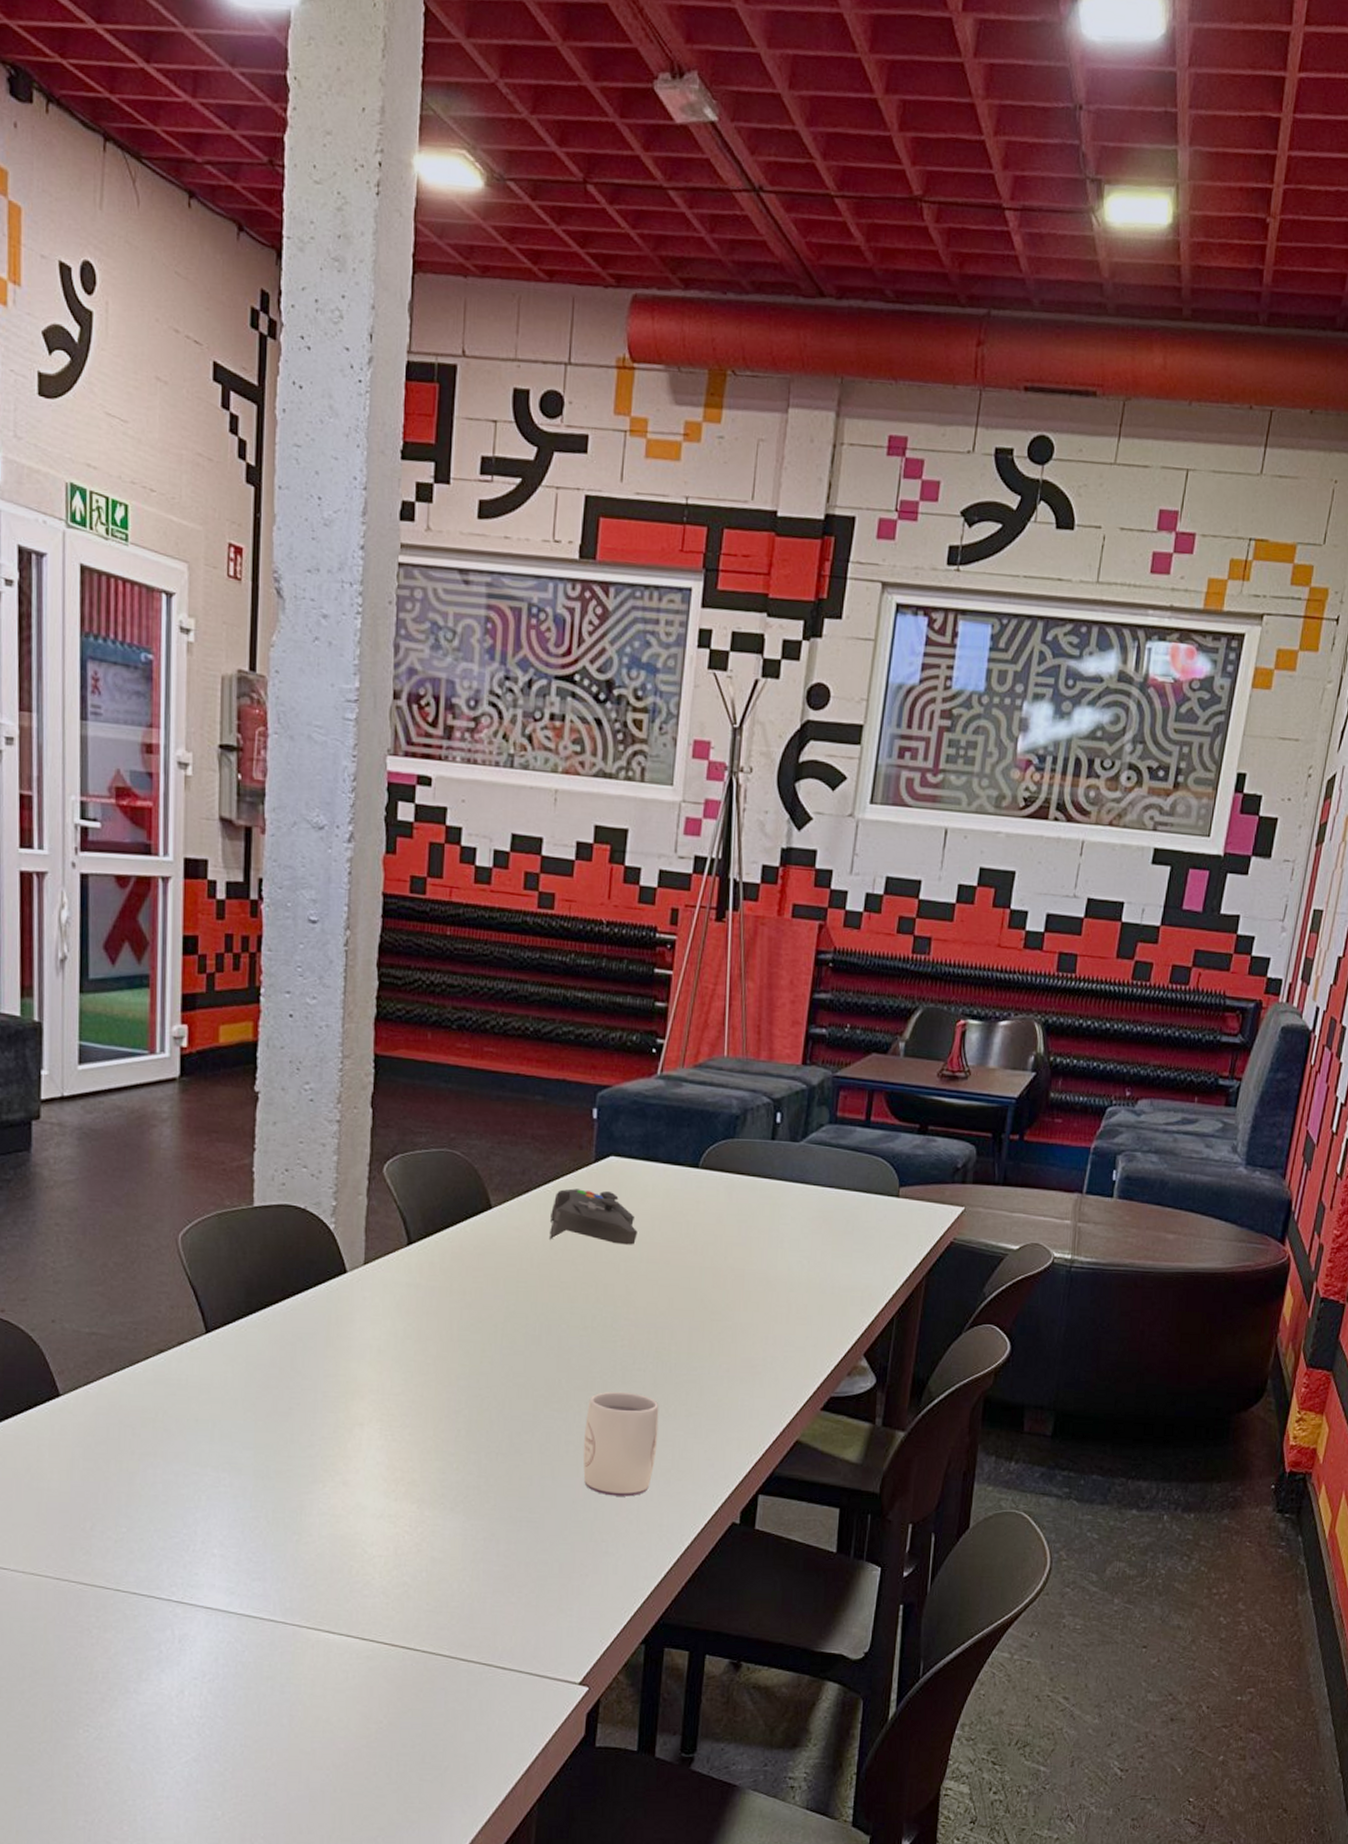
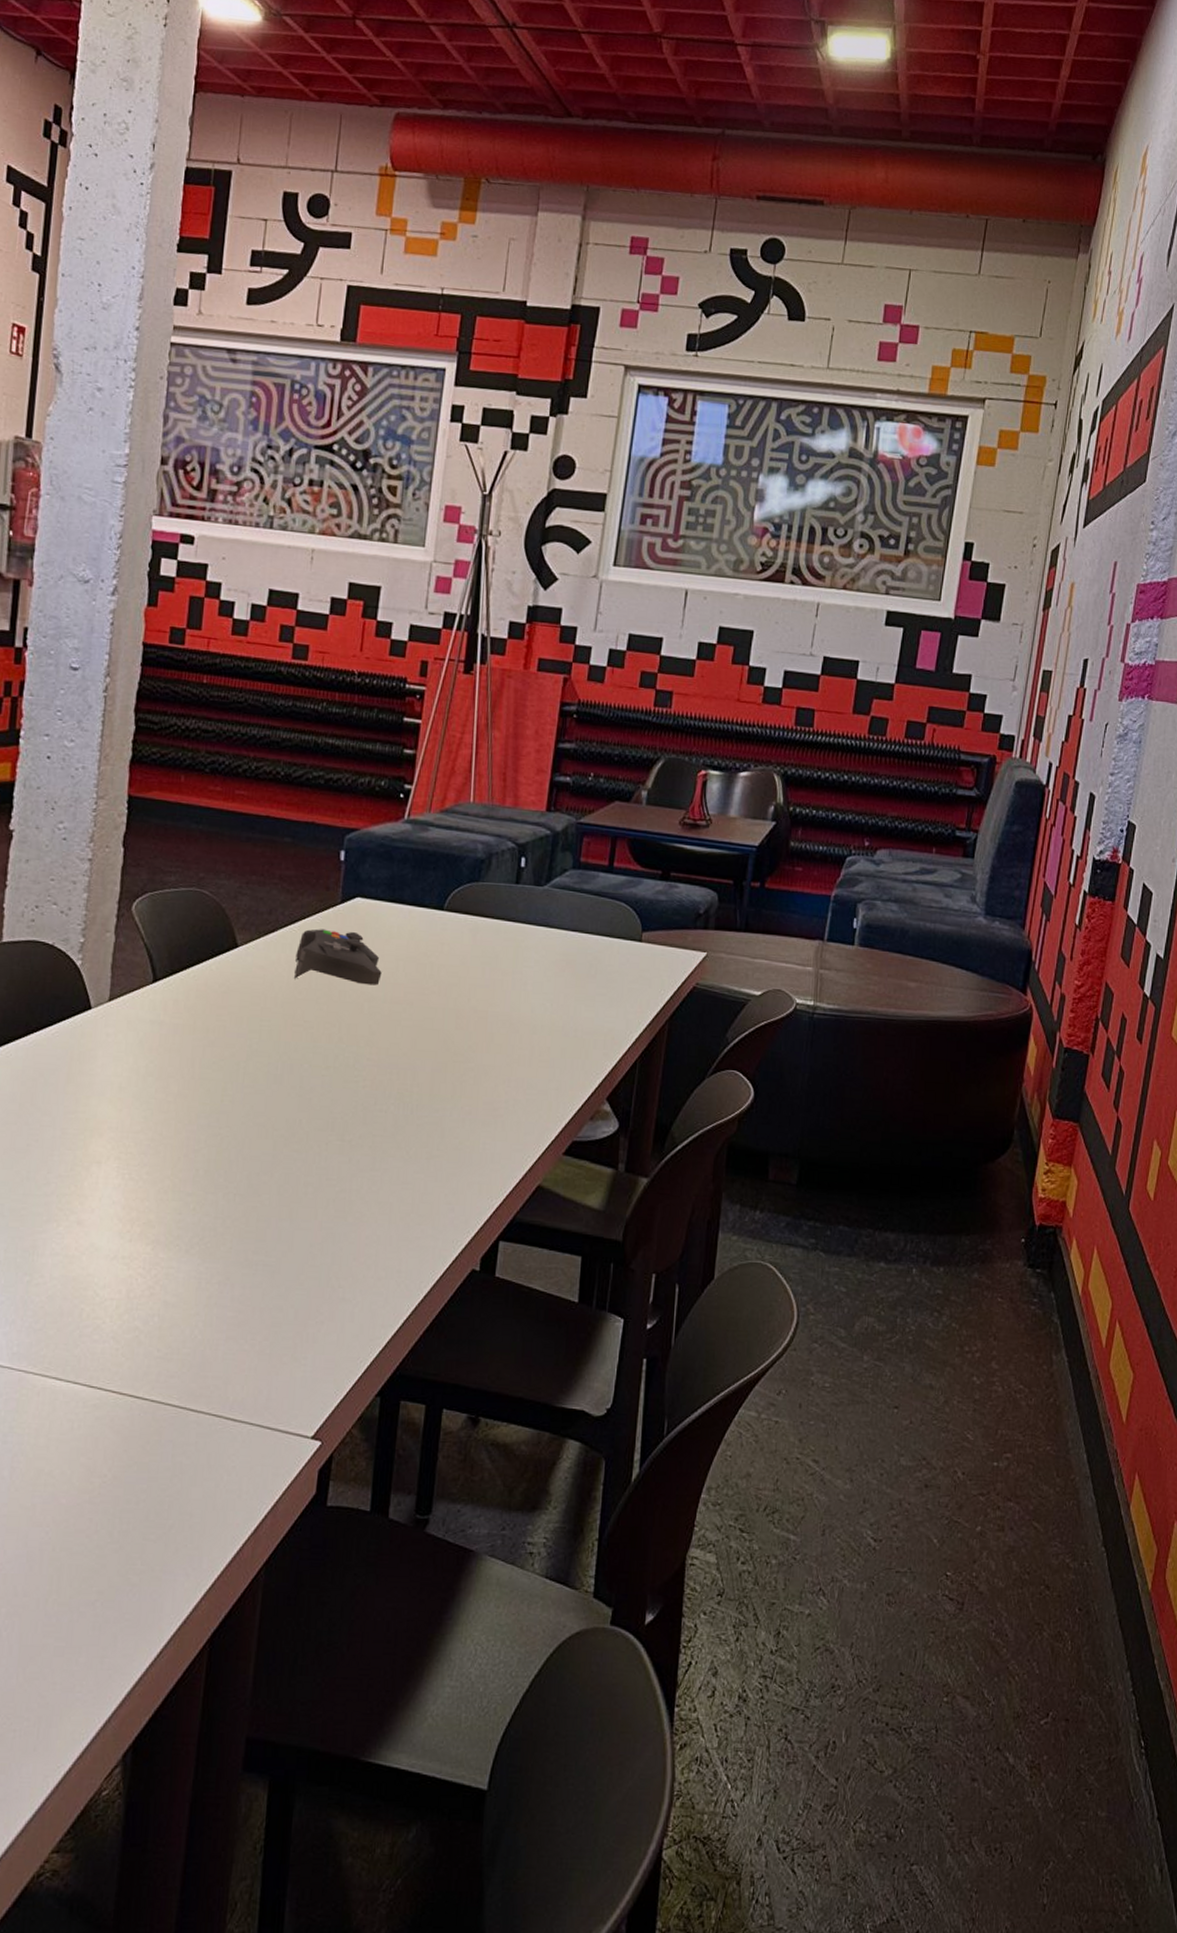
mug: present [583,1391,659,1497] -> none [321,1132,400,1241]

